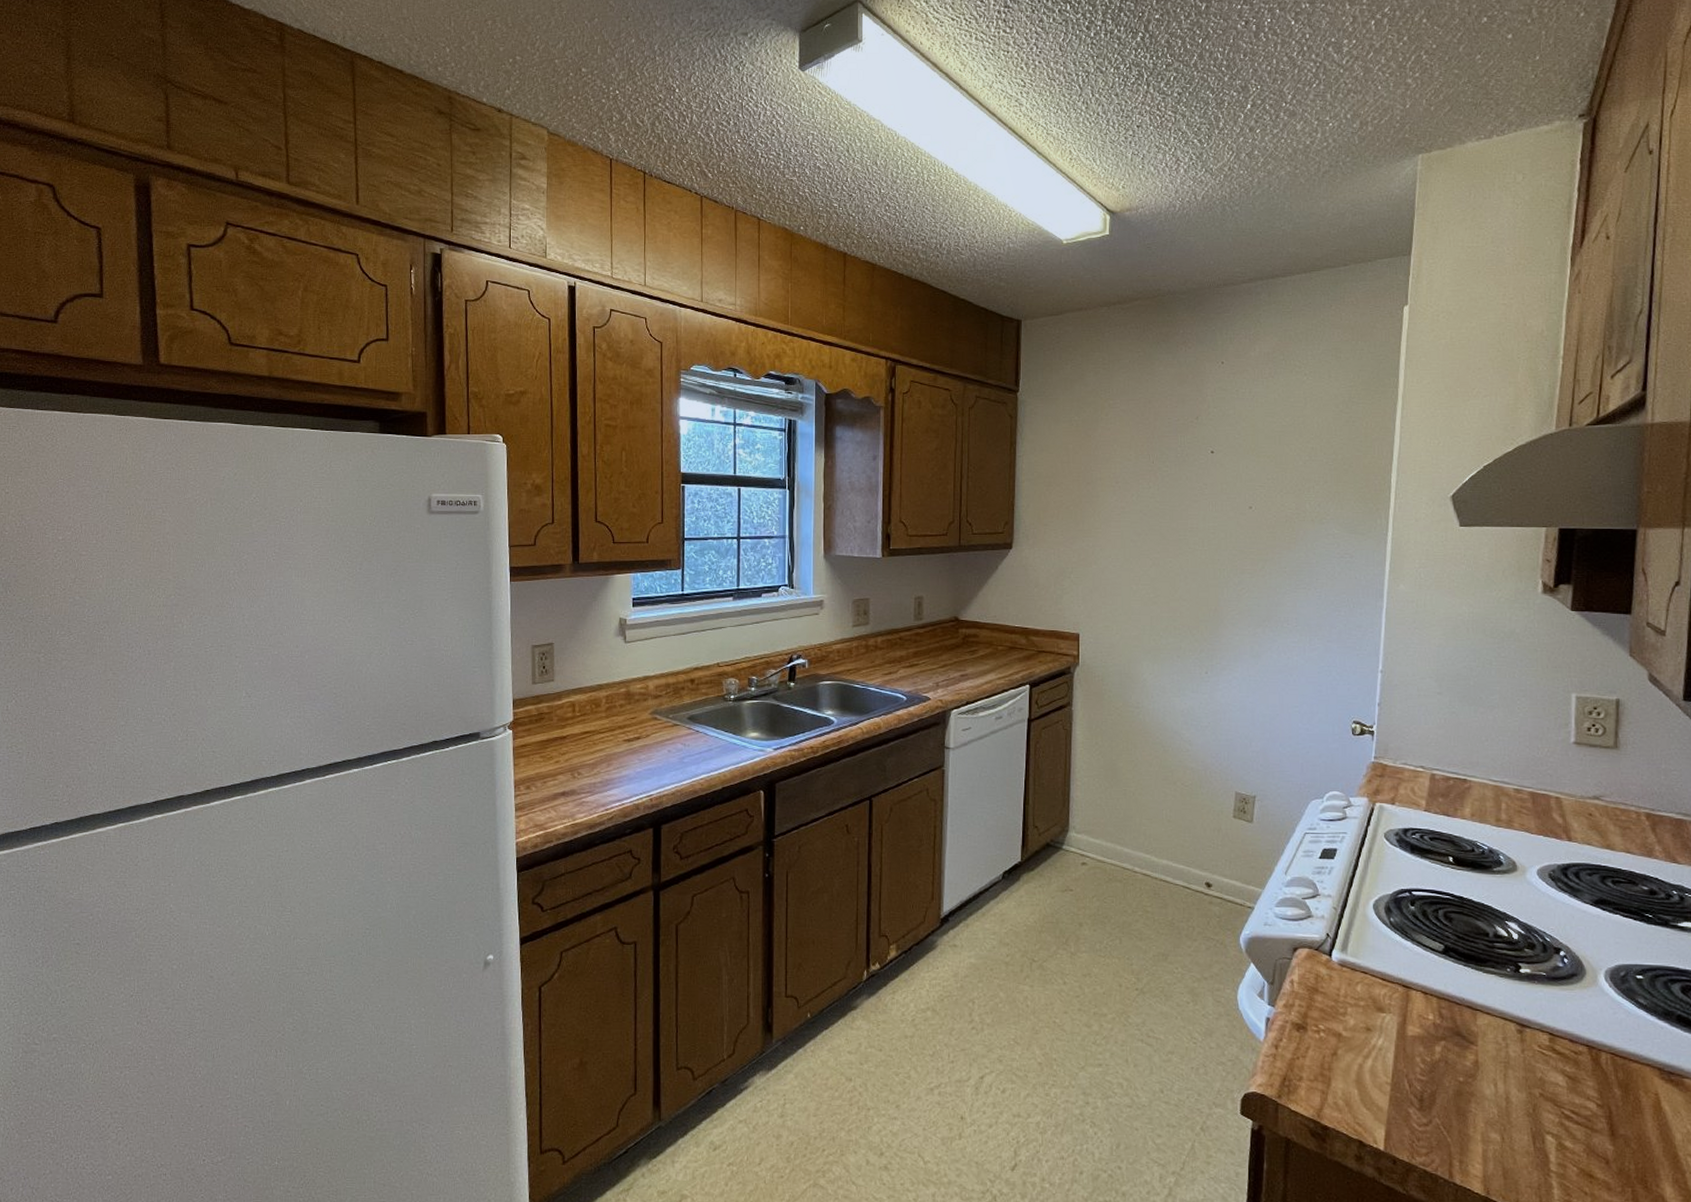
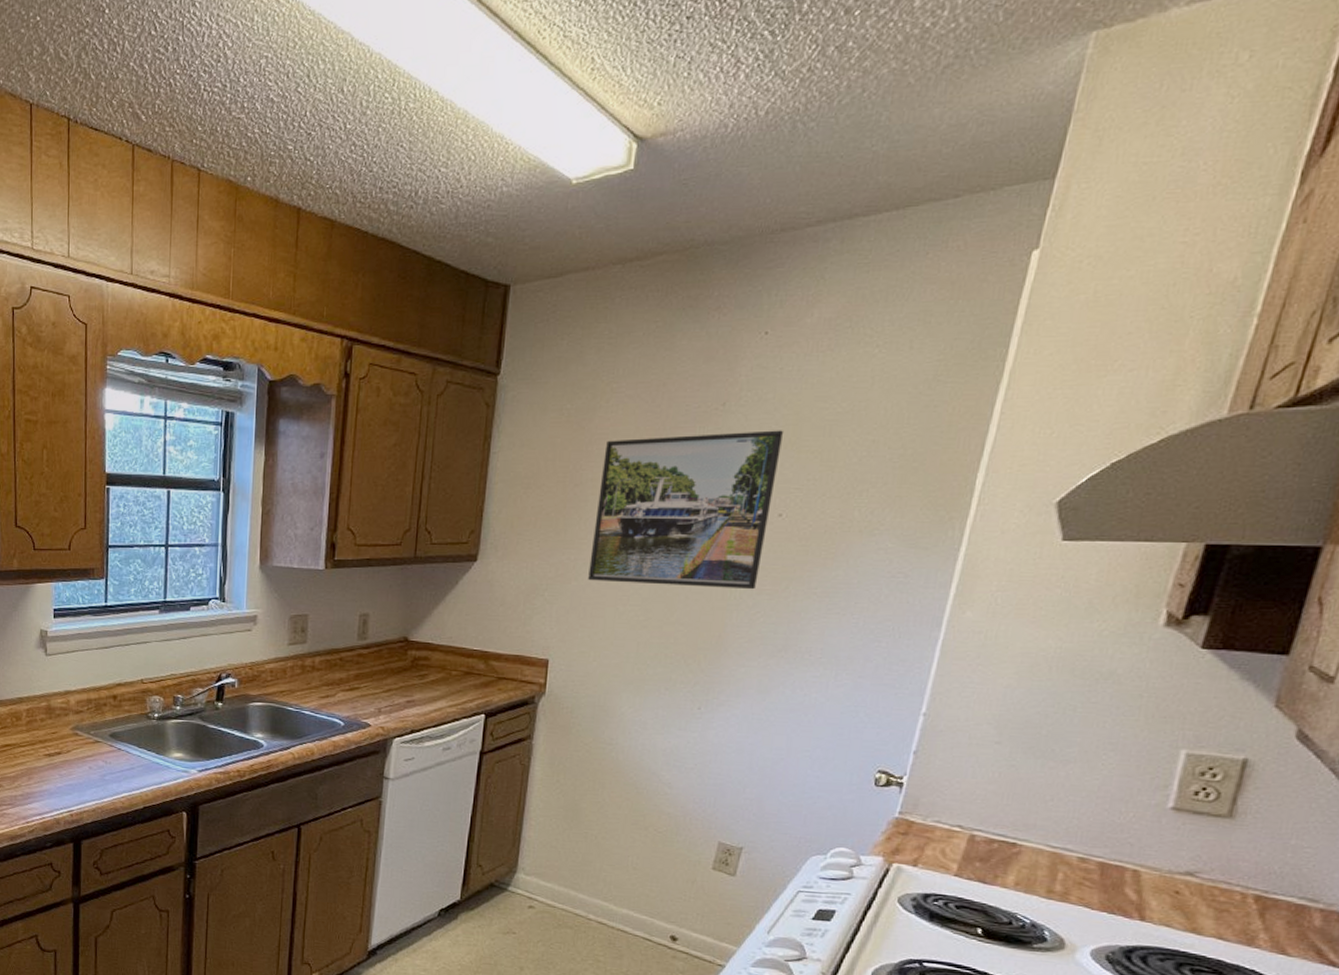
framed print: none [1105,439,1245,570] -> present [588,430,784,590]

